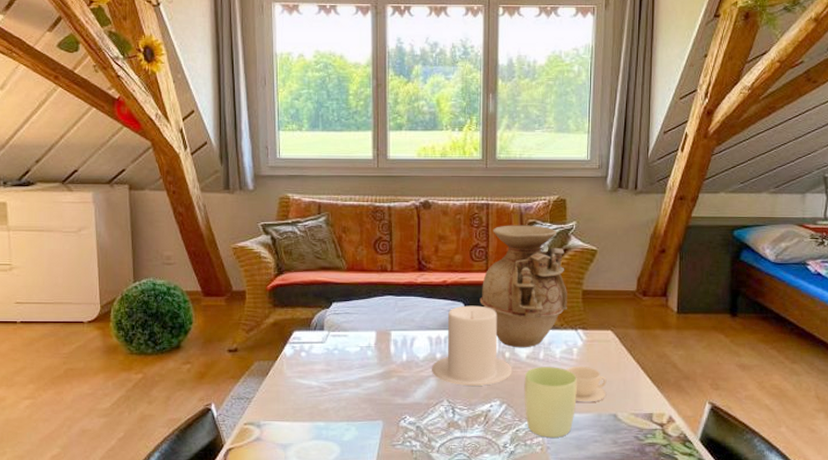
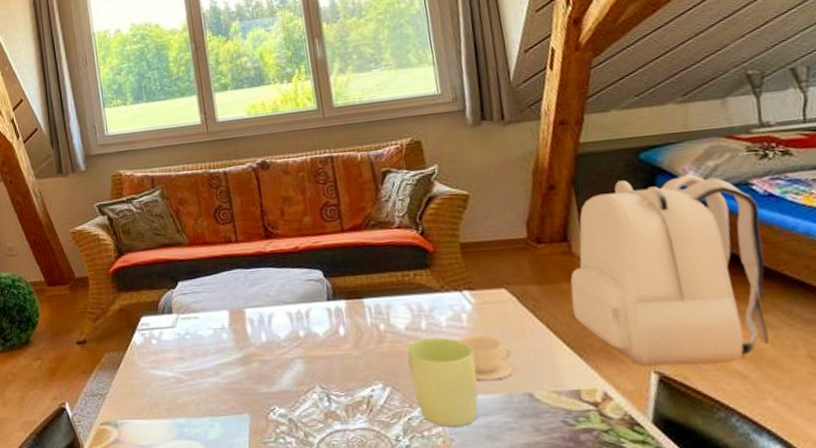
candle: present [432,305,513,387] -> none [296,271,392,368]
vase: present [480,225,567,348] -> none [339,174,445,318]
backpack: none [659,251,809,399] -> present [570,174,770,367]

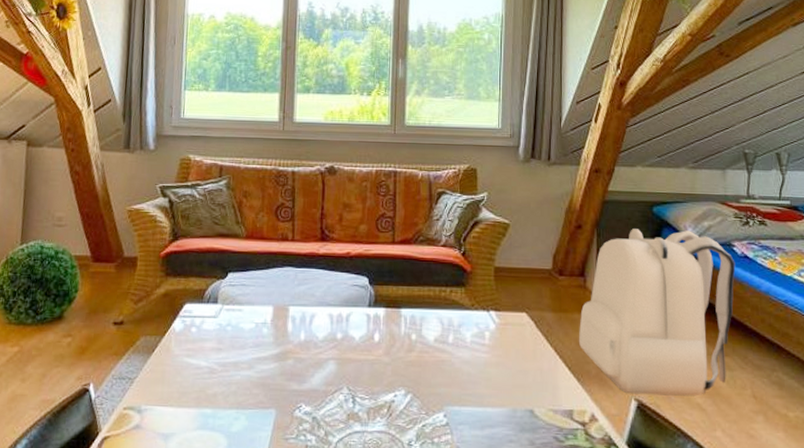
mug: present [406,338,478,427] -> none [431,351,489,436]
teacup: present [456,334,515,380] -> none [477,352,522,395]

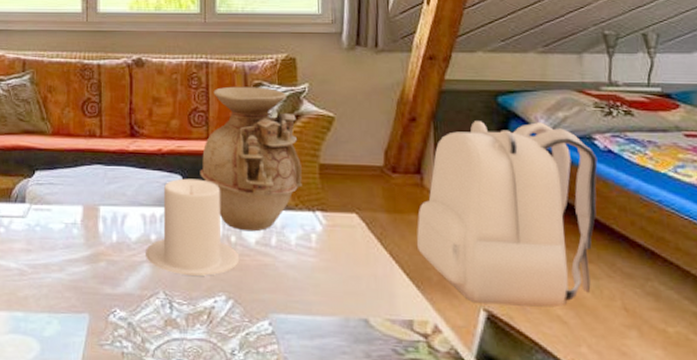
candle: none [332,280,419,373] -> present [146,178,240,277]
vase: none [385,194,478,330] -> present [200,86,302,232]

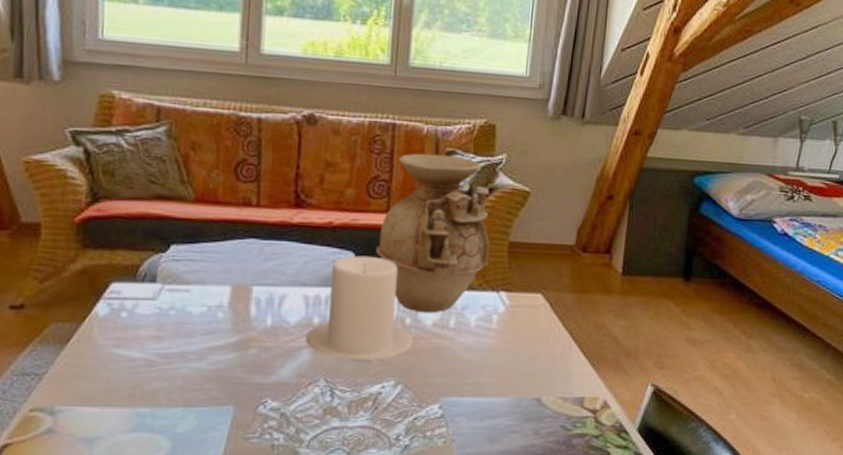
backpack: present [416,121,598,308] -> none [597,201,774,380]

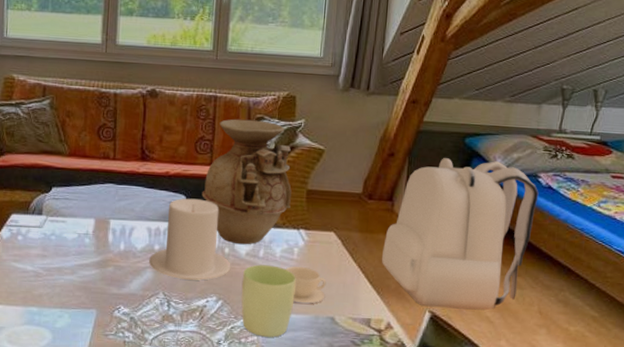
mug: none [426,337,495,427] -> present [241,264,296,337]
teacup: none [481,337,532,383] -> present [285,266,326,304]
backpack: none [597,201,774,380] -> present [381,158,539,311]

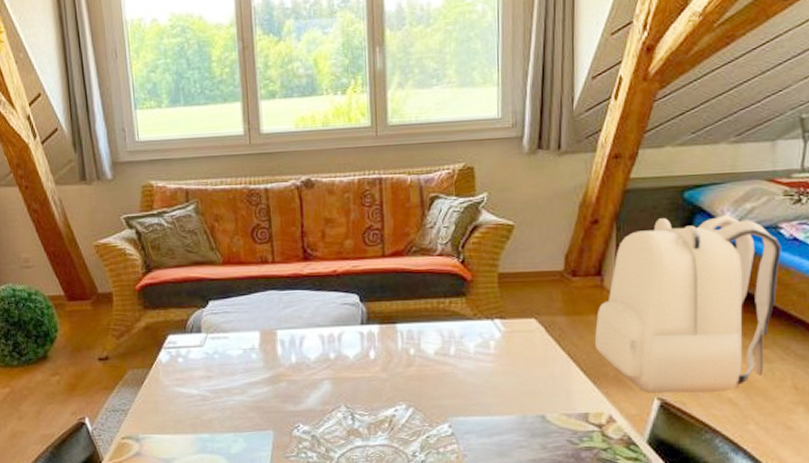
candle: present [149,198,231,281] -> none [325,296,419,390]
vase: present [202,119,292,245] -> none [376,199,481,344]
mug: present [241,264,296,337] -> none [433,363,496,444]
teacup: present [285,266,326,304] -> none [481,361,532,403]

